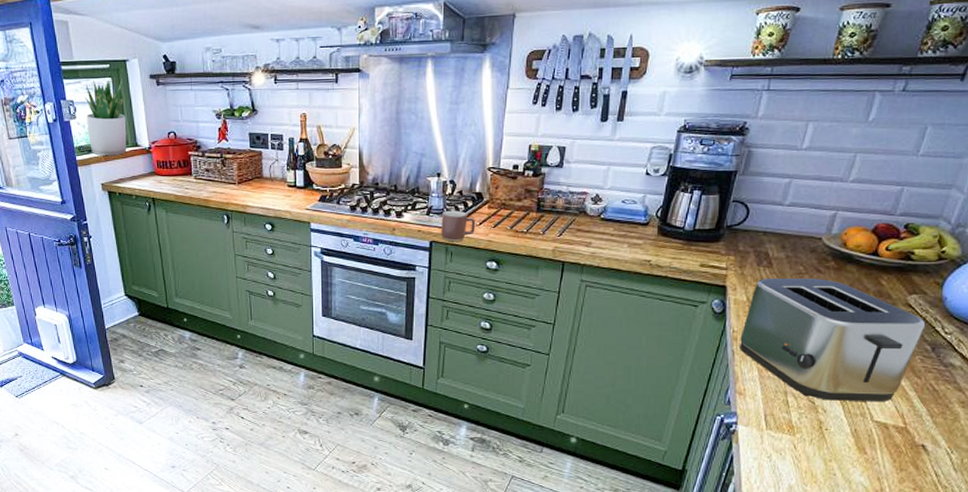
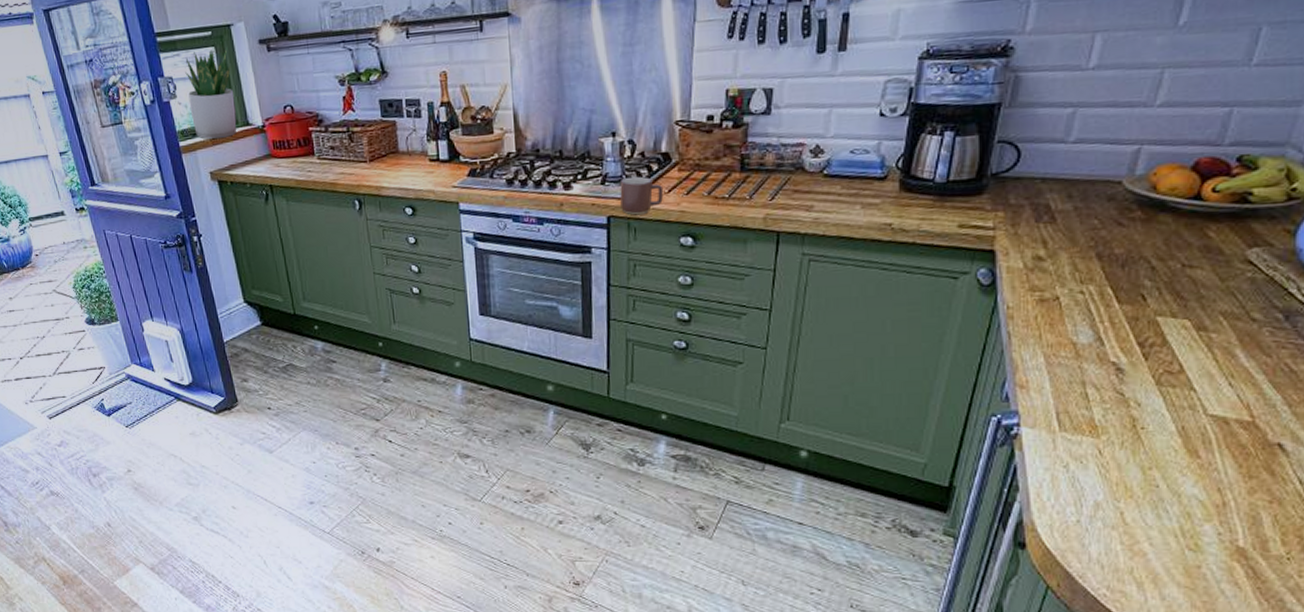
toaster: present [740,278,926,401] -> none [1017,233,1275,391]

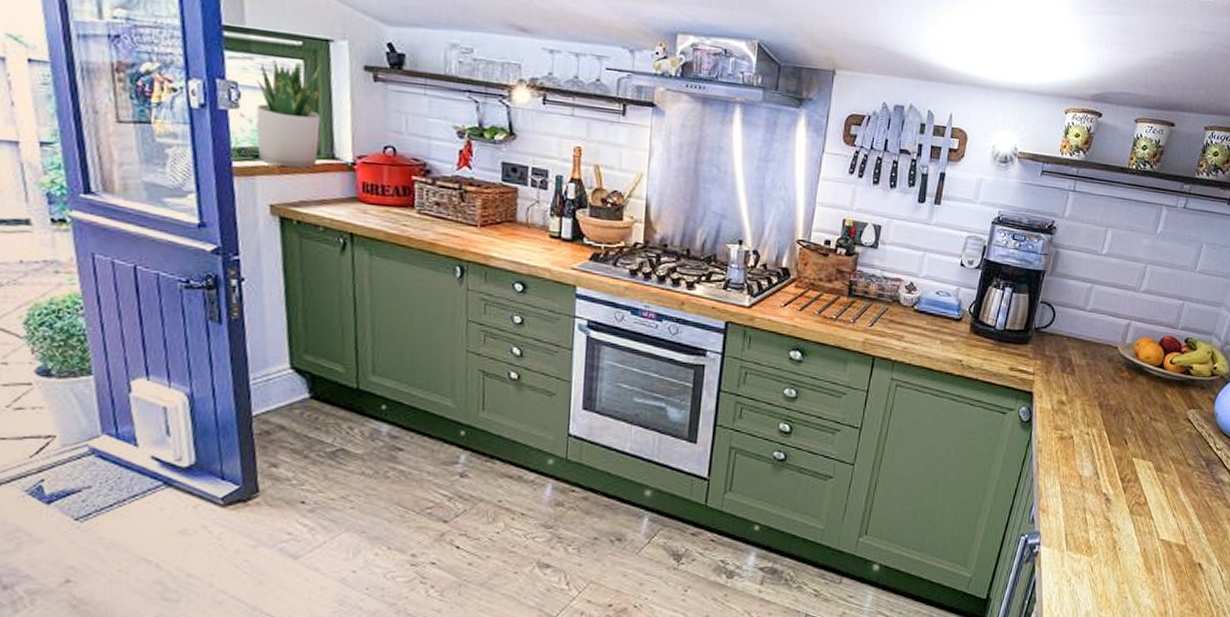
mug: present [619,176,664,216] -> none [739,285,780,325]

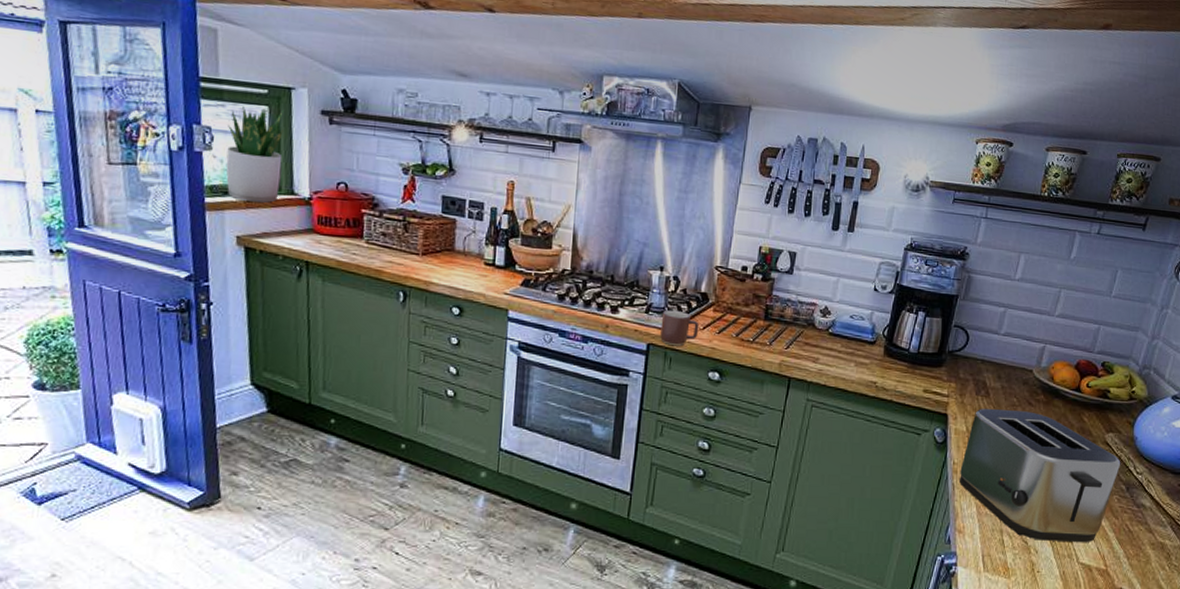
mug: none [739,285,780,325] -> present [660,309,700,347]
toaster: none [1044,386,1202,518] -> present [959,409,1121,542]

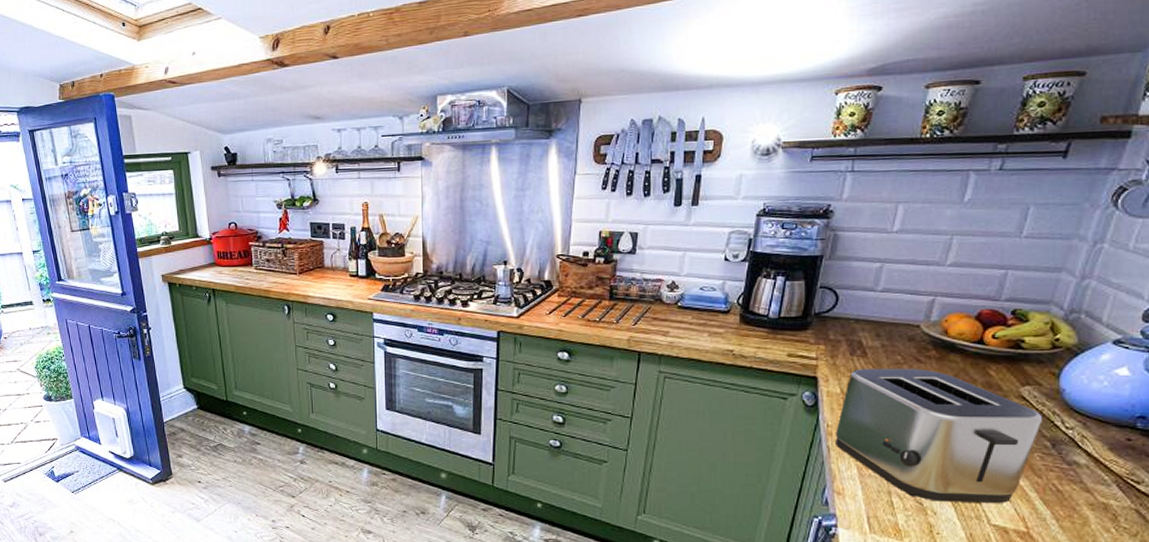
planter: present [226,106,284,203] -> none [147,170,188,247]
mug: present [660,309,700,347] -> none [509,299,546,332]

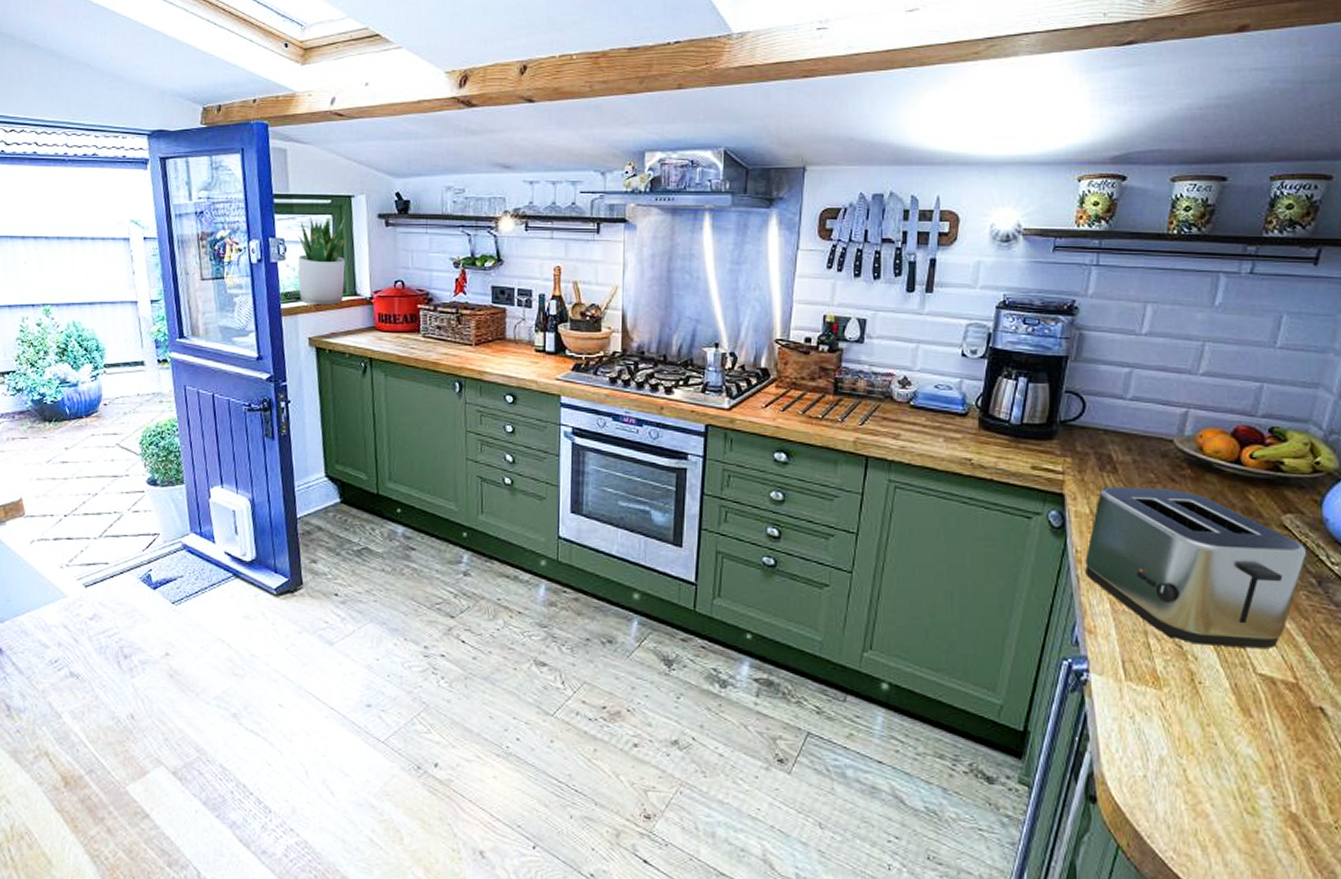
planter: none [147,170,188,247] -> present [297,216,346,305]

